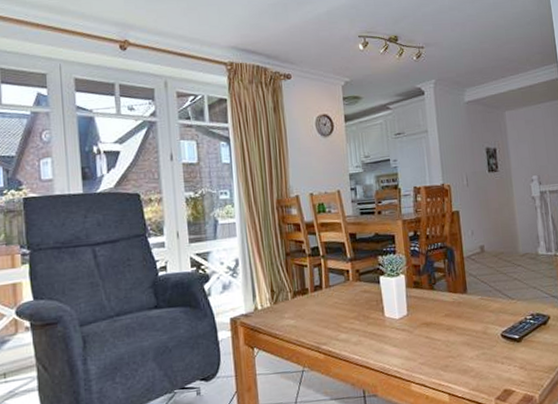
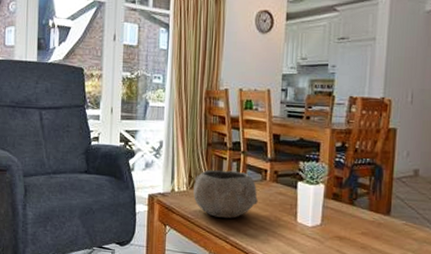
bowl: none [277,276,344,329] -> present [193,169,258,218]

